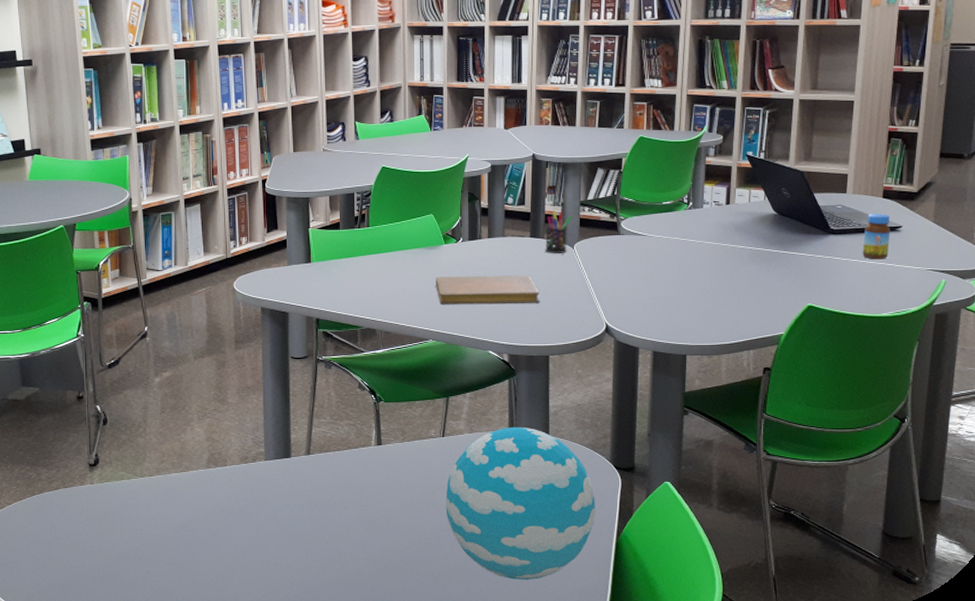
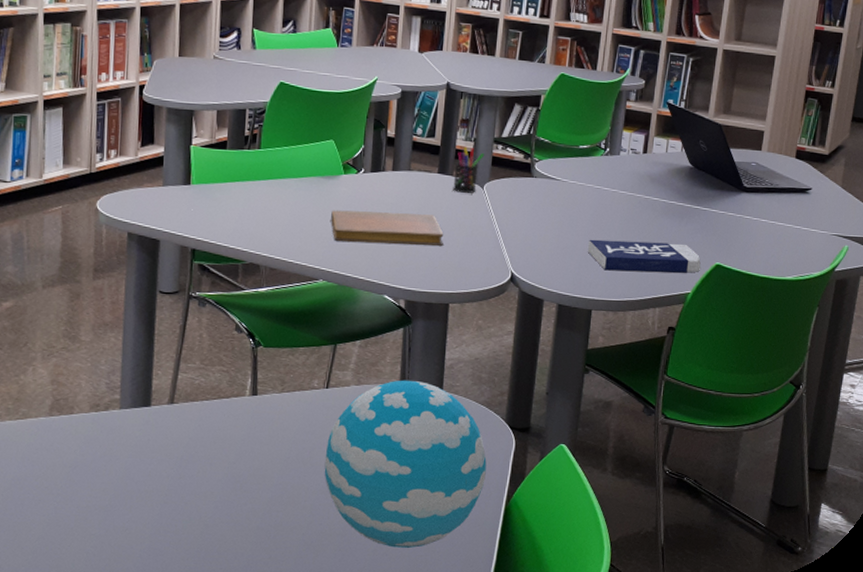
book: none [677,288,792,317] -> present [587,239,701,273]
jar: present [862,213,891,260] -> none [772,173,801,221]

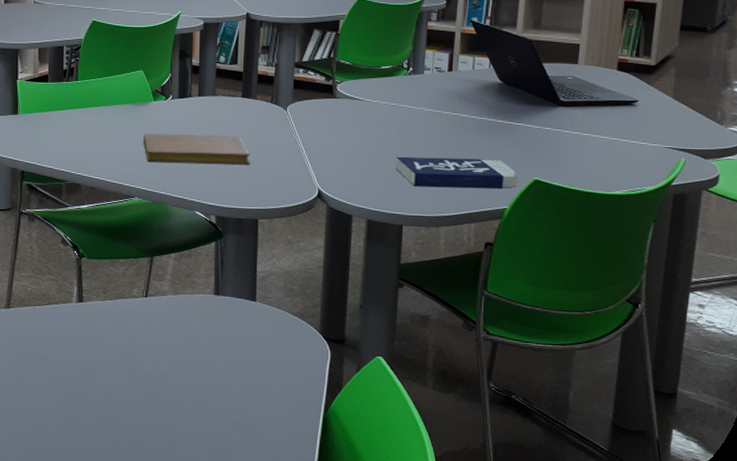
decorative ball: present [324,380,487,548] -> none [146,290,303,451]
pen holder: present [453,146,485,193] -> none [257,71,287,115]

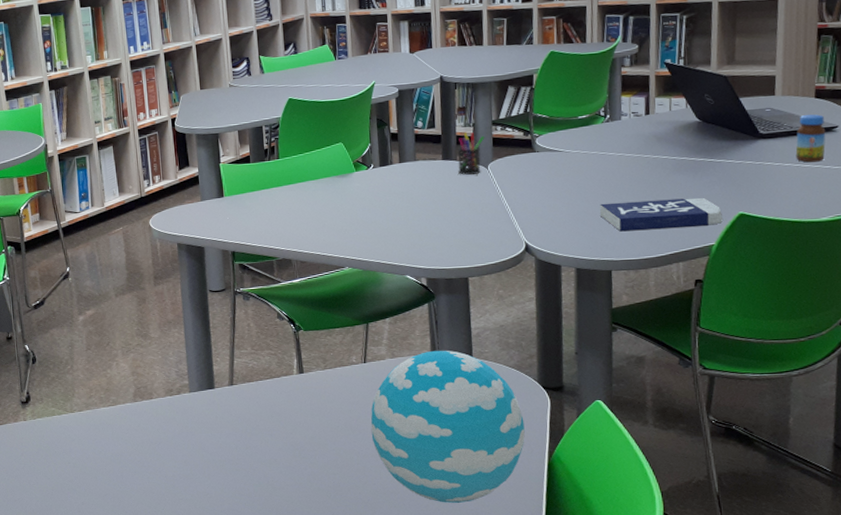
notebook: present [143,134,250,165] -> none [349,198,456,232]
decorative ball: none [146,290,303,451] -> present [370,350,525,503]
pen holder: none [257,71,287,115] -> present [458,132,485,175]
jar: none [594,85,626,135] -> present [795,114,826,163]

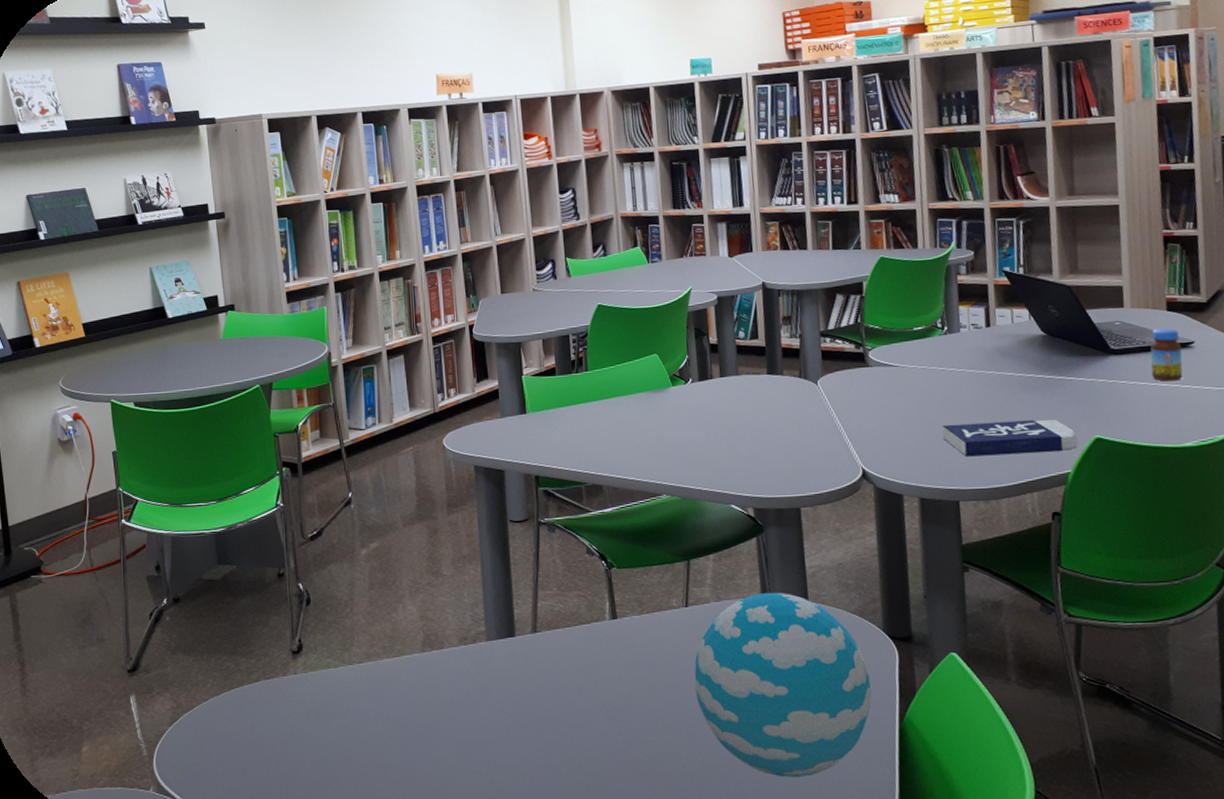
pen holder: present [458,132,485,175] -> none [784,343,813,391]

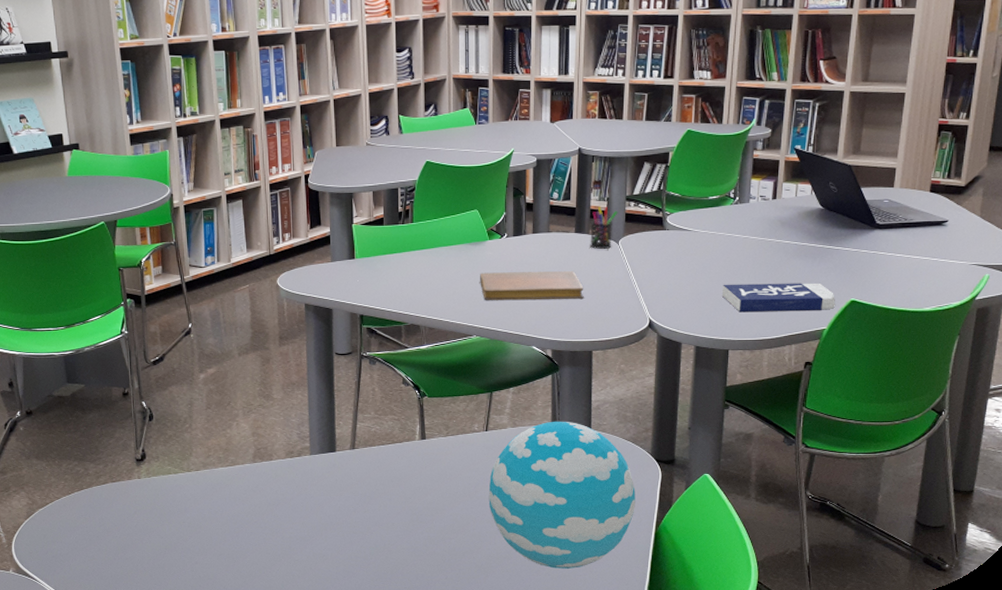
notebook: none [665,417,785,455] -> present [480,271,584,301]
pen holder: none [784,343,813,391] -> present [590,206,618,249]
jar: present [1150,328,1183,381] -> none [907,207,937,254]

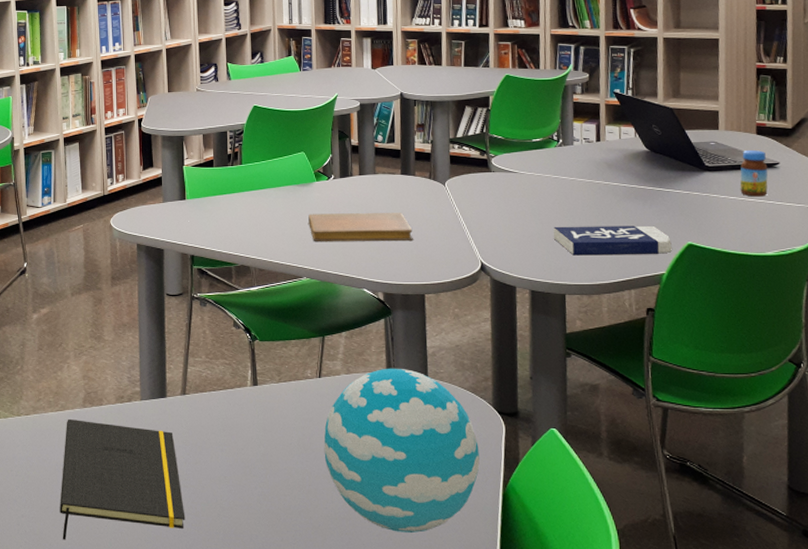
notepad: none [232,473,355,583] -> present [60,418,185,540]
pen holder: present [590,206,618,249] -> none [416,148,443,191]
jar: none [907,207,937,254] -> present [740,149,768,197]

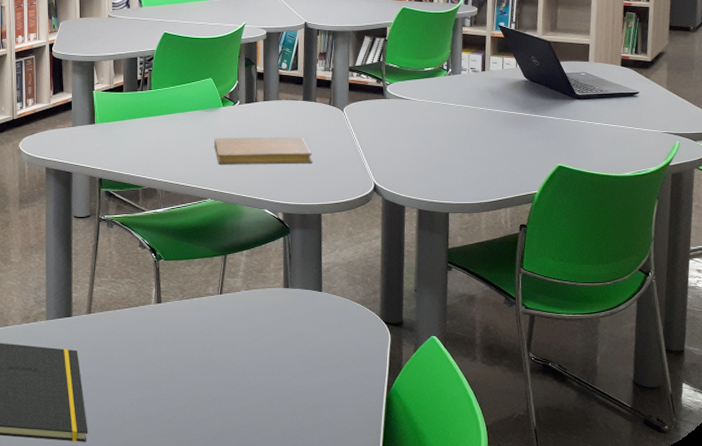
decorative ball: present [324,368,480,533] -> none [223,283,367,437]
book: present [553,225,672,256] -> none [440,149,544,177]
jar: present [740,149,768,197] -> none [605,80,629,123]

